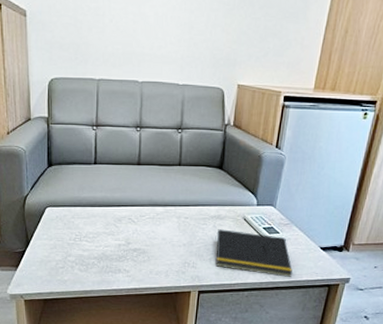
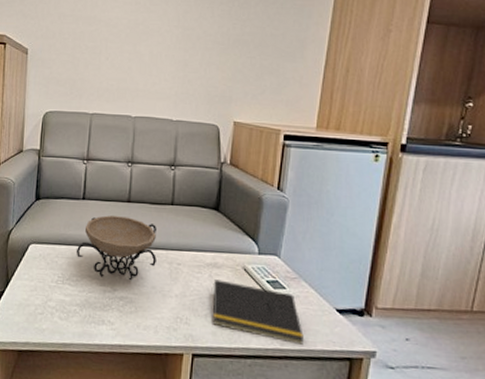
decorative bowl: none [91,177,166,235] -> present [76,215,156,281]

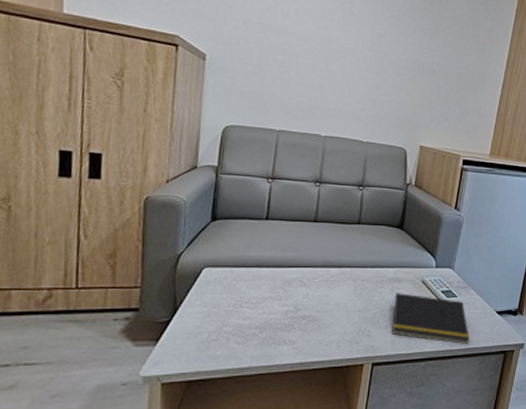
decorative bowl: present [76,215,156,281] -> none [256,235,343,299]

